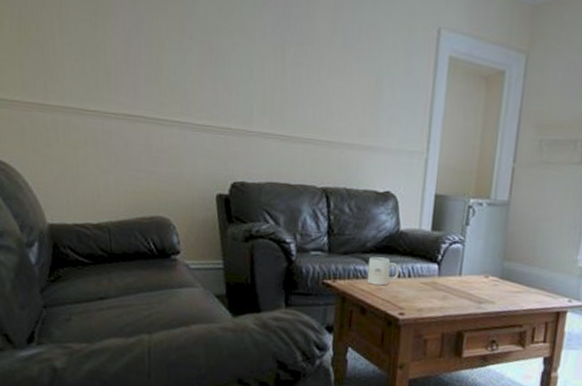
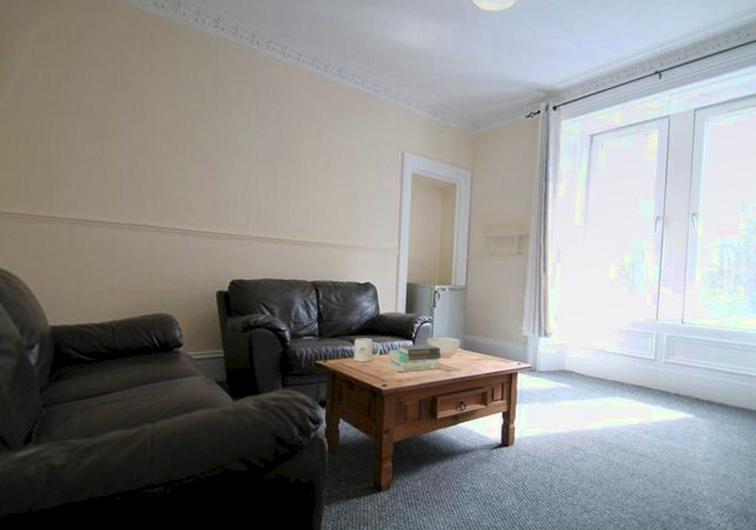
books: none [404,268,473,301] -> present [386,344,442,373]
bowl: none [455,260,498,288] -> present [426,336,461,359]

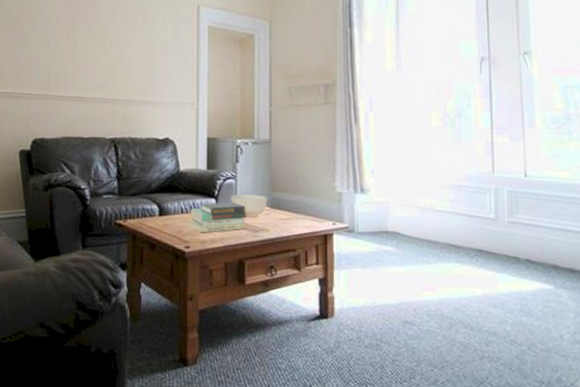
mug: present [353,338,380,362] -> none [154,196,182,222]

